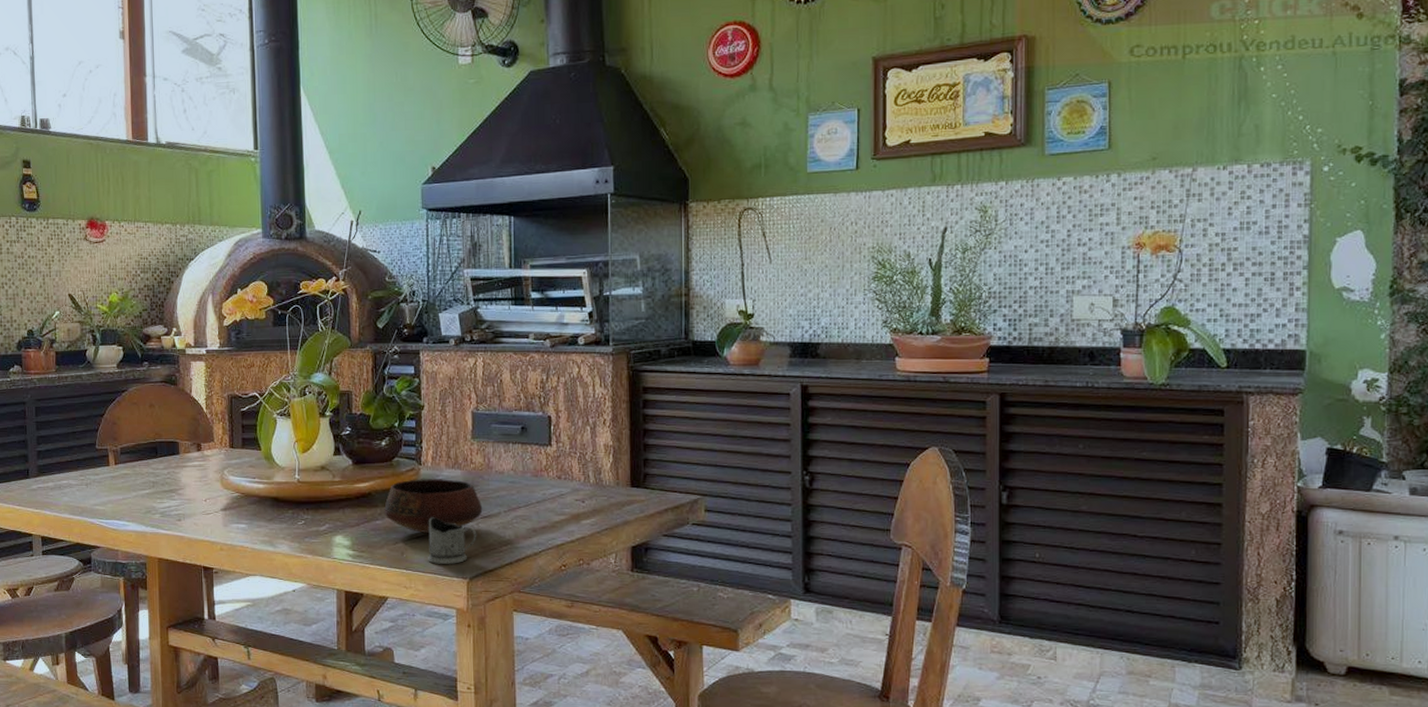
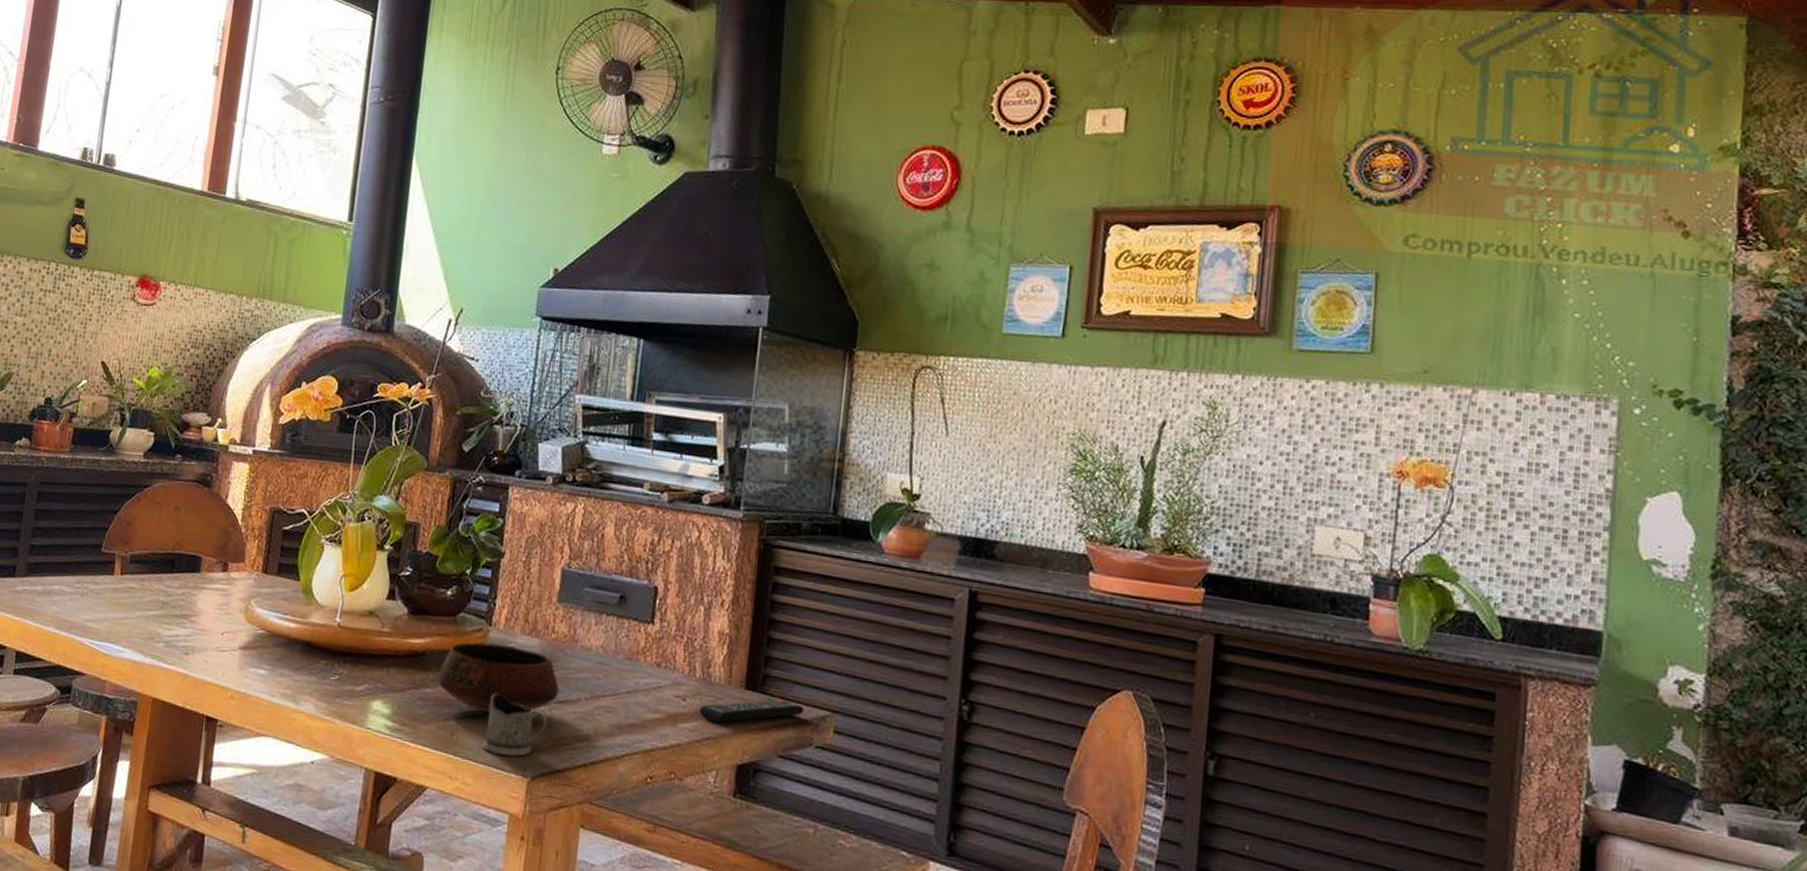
remote control: none [596,491,679,516] -> present [699,699,804,723]

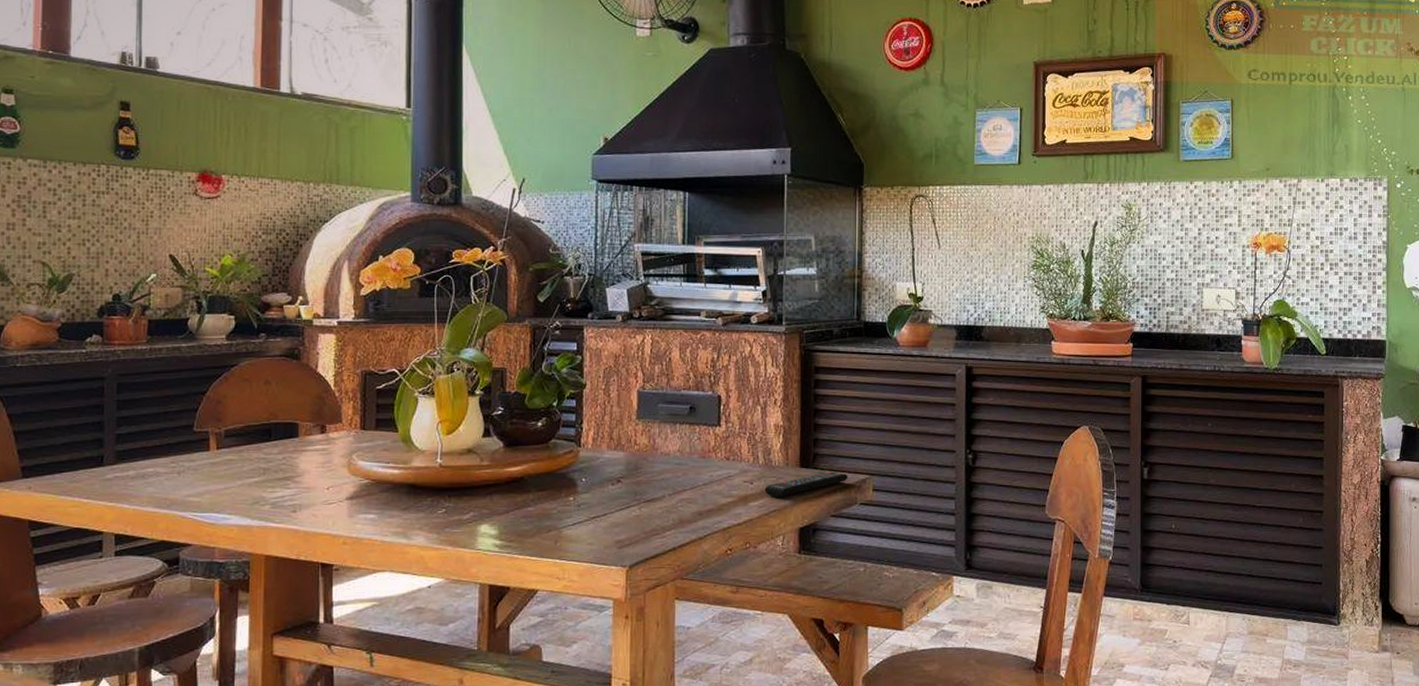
bowl: present [438,642,560,714] -> none [538,461,646,520]
tea glass holder: present [483,693,548,757] -> none [584,502,639,552]

